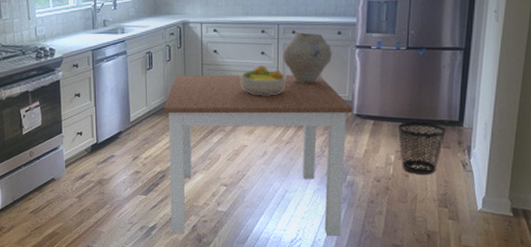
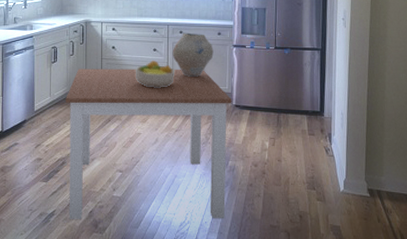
wastebasket: present [398,121,447,174] -> none [271,111,311,159]

